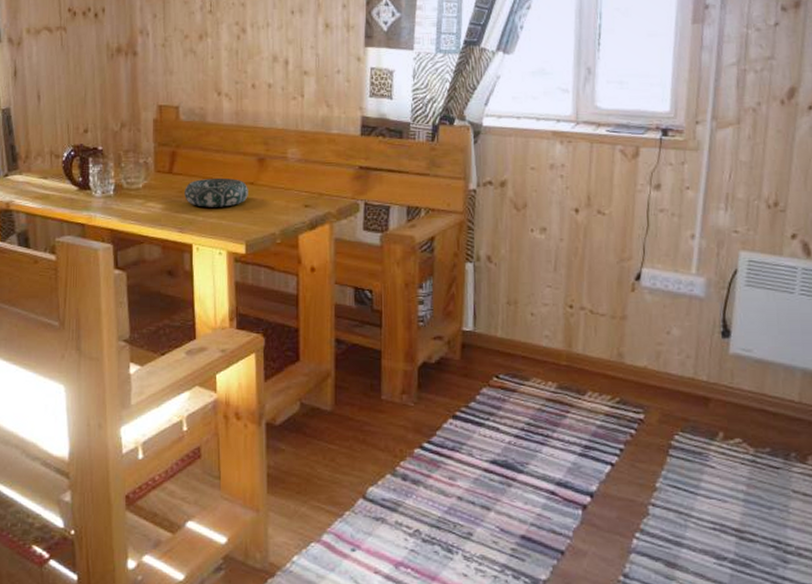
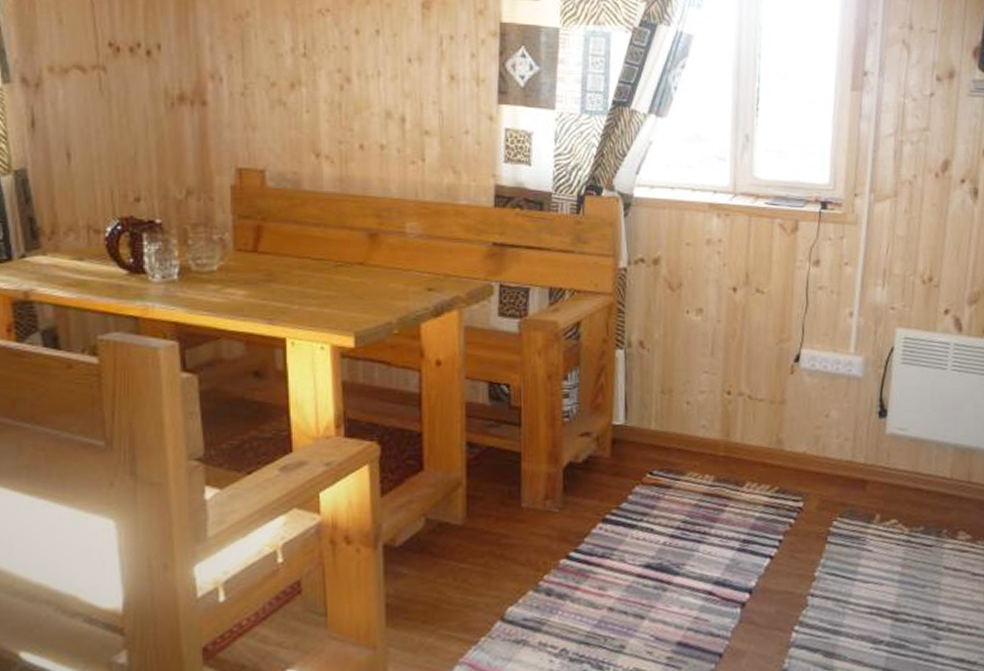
decorative bowl: present [185,177,248,207] -> none [274,257,357,293]

